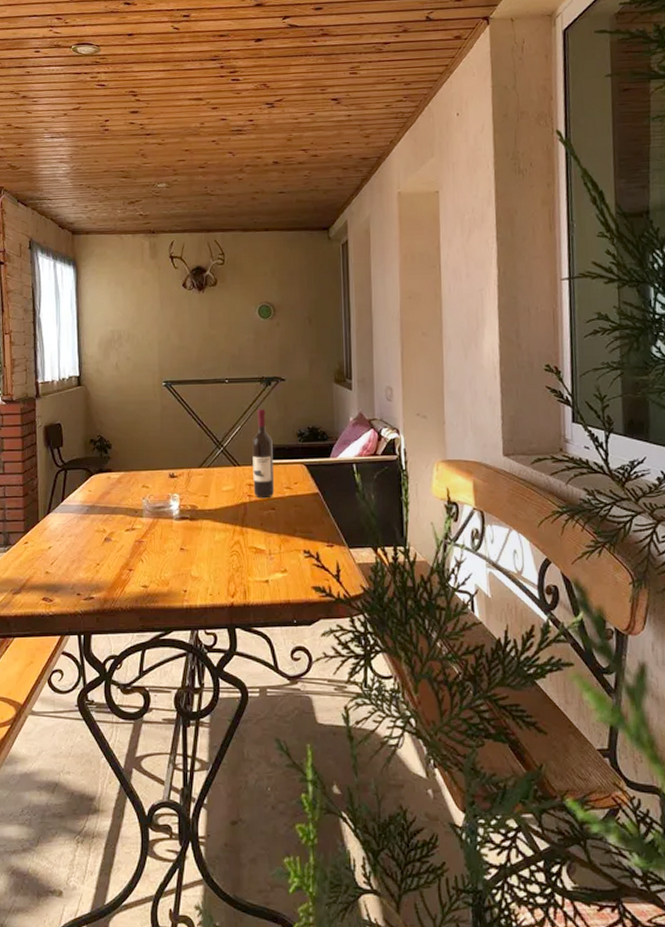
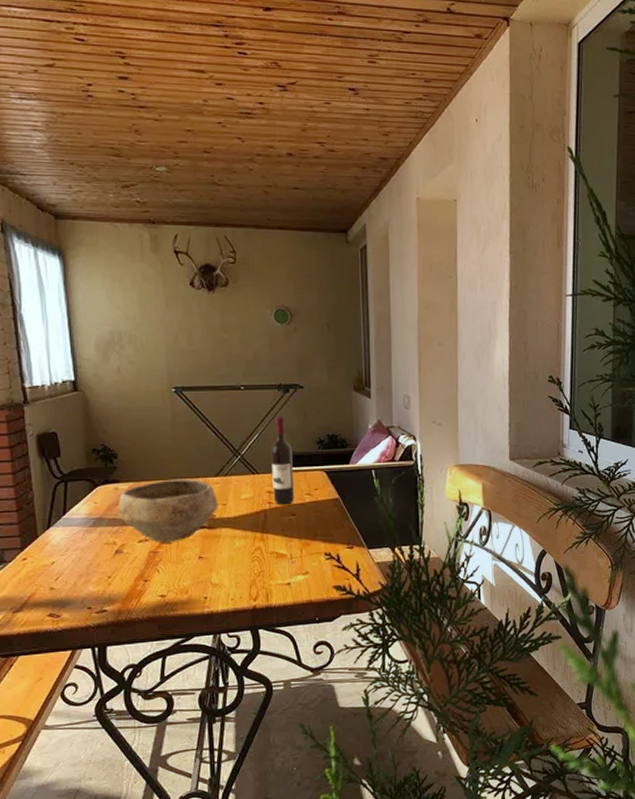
bowl: none [109,469,201,532] -> present [118,478,219,542]

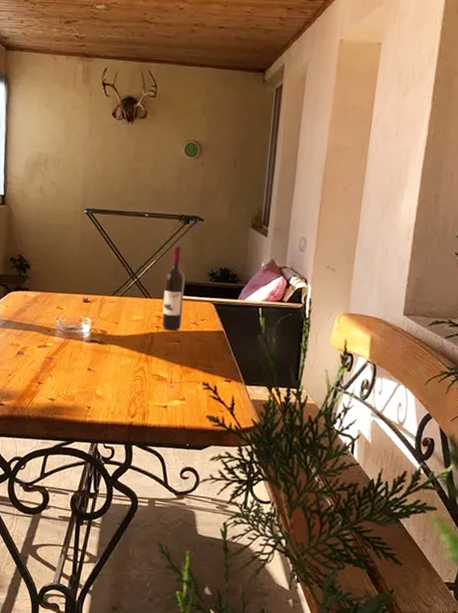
bowl: present [118,478,219,542] -> none [24,293,112,351]

